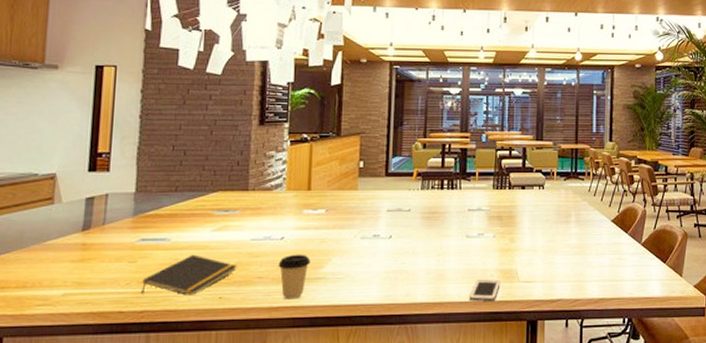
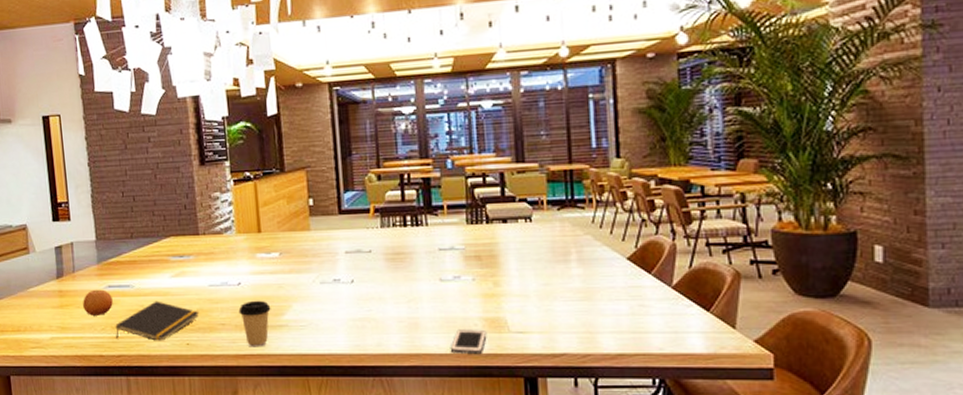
fruit: none [108,242,144,270] -> present [83,289,113,316]

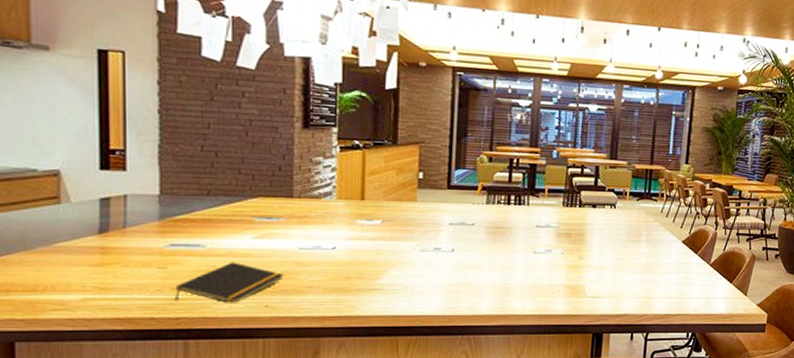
fruit: present [83,289,113,316] -> none [134,247,175,276]
coffee cup: present [238,300,271,347] -> none [330,264,366,310]
cell phone: present [450,329,487,355] -> none [534,294,567,316]

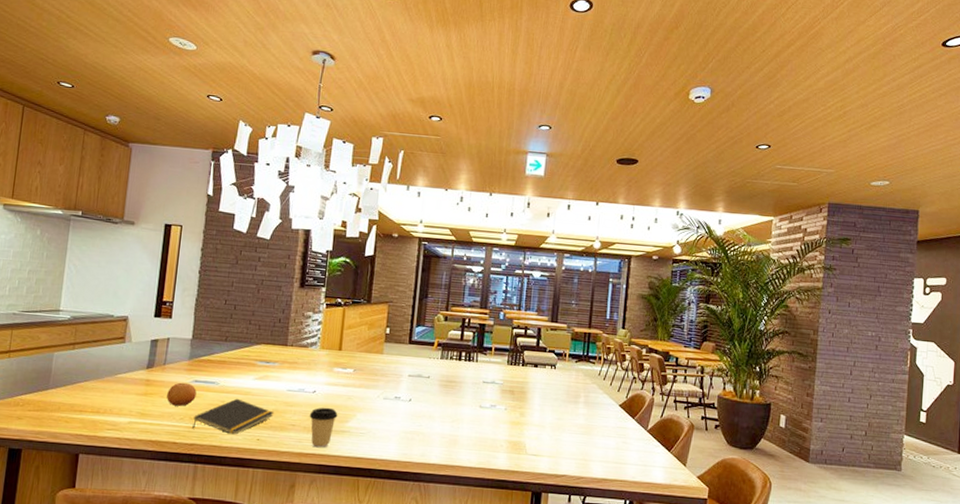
fruit: none [134,247,175,276] -> present [167,382,197,406]
coffee cup: none [330,264,366,310] -> present [309,407,338,448]

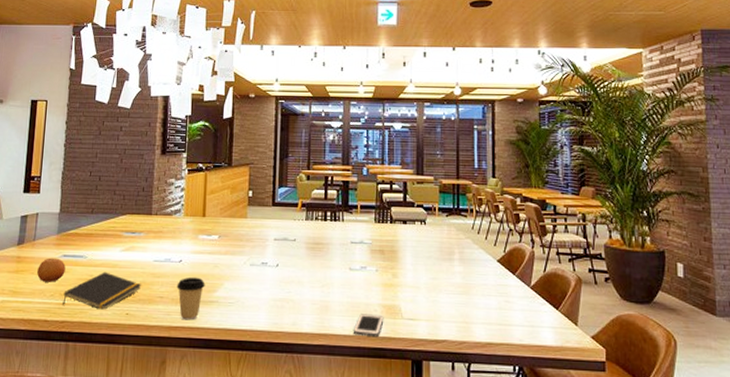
cell phone: none [478,448,509,470] -> present [353,314,384,338]

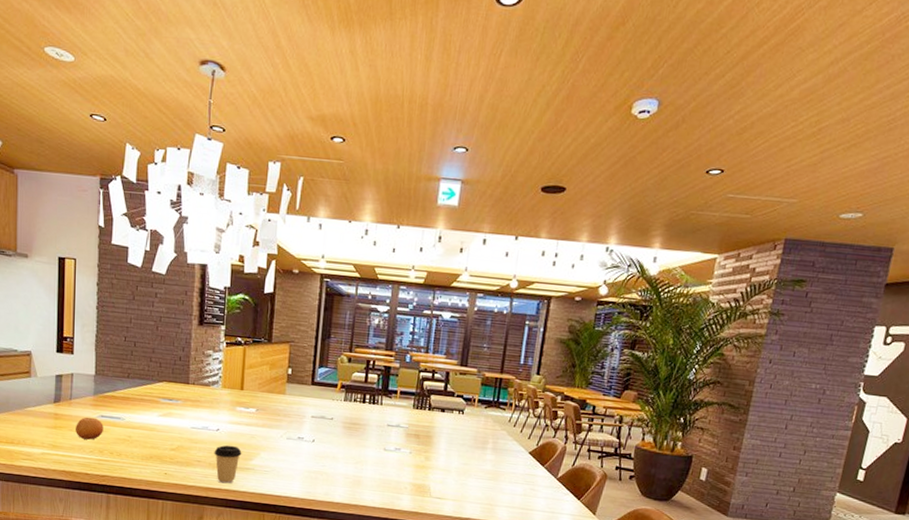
notepad: present [63,272,142,310] -> none [102,434,180,468]
cell phone: present [353,314,384,338] -> none [382,490,413,511]

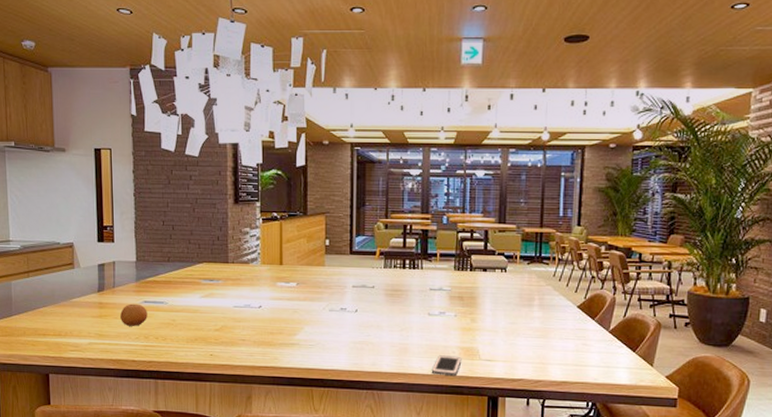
coffee cup: present [214,445,242,484] -> none [258,321,286,361]
cell phone: none [382,490,413,511] -> present [431,355,462,377]

